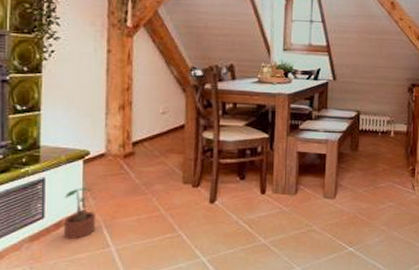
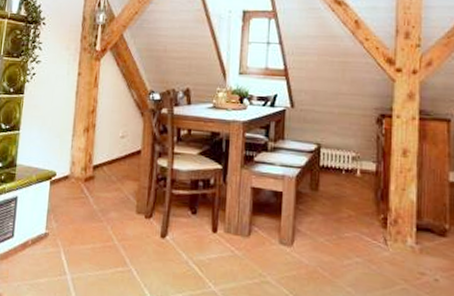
potted plant: present [64,188,95,240] -> none [28,209,56,263]

